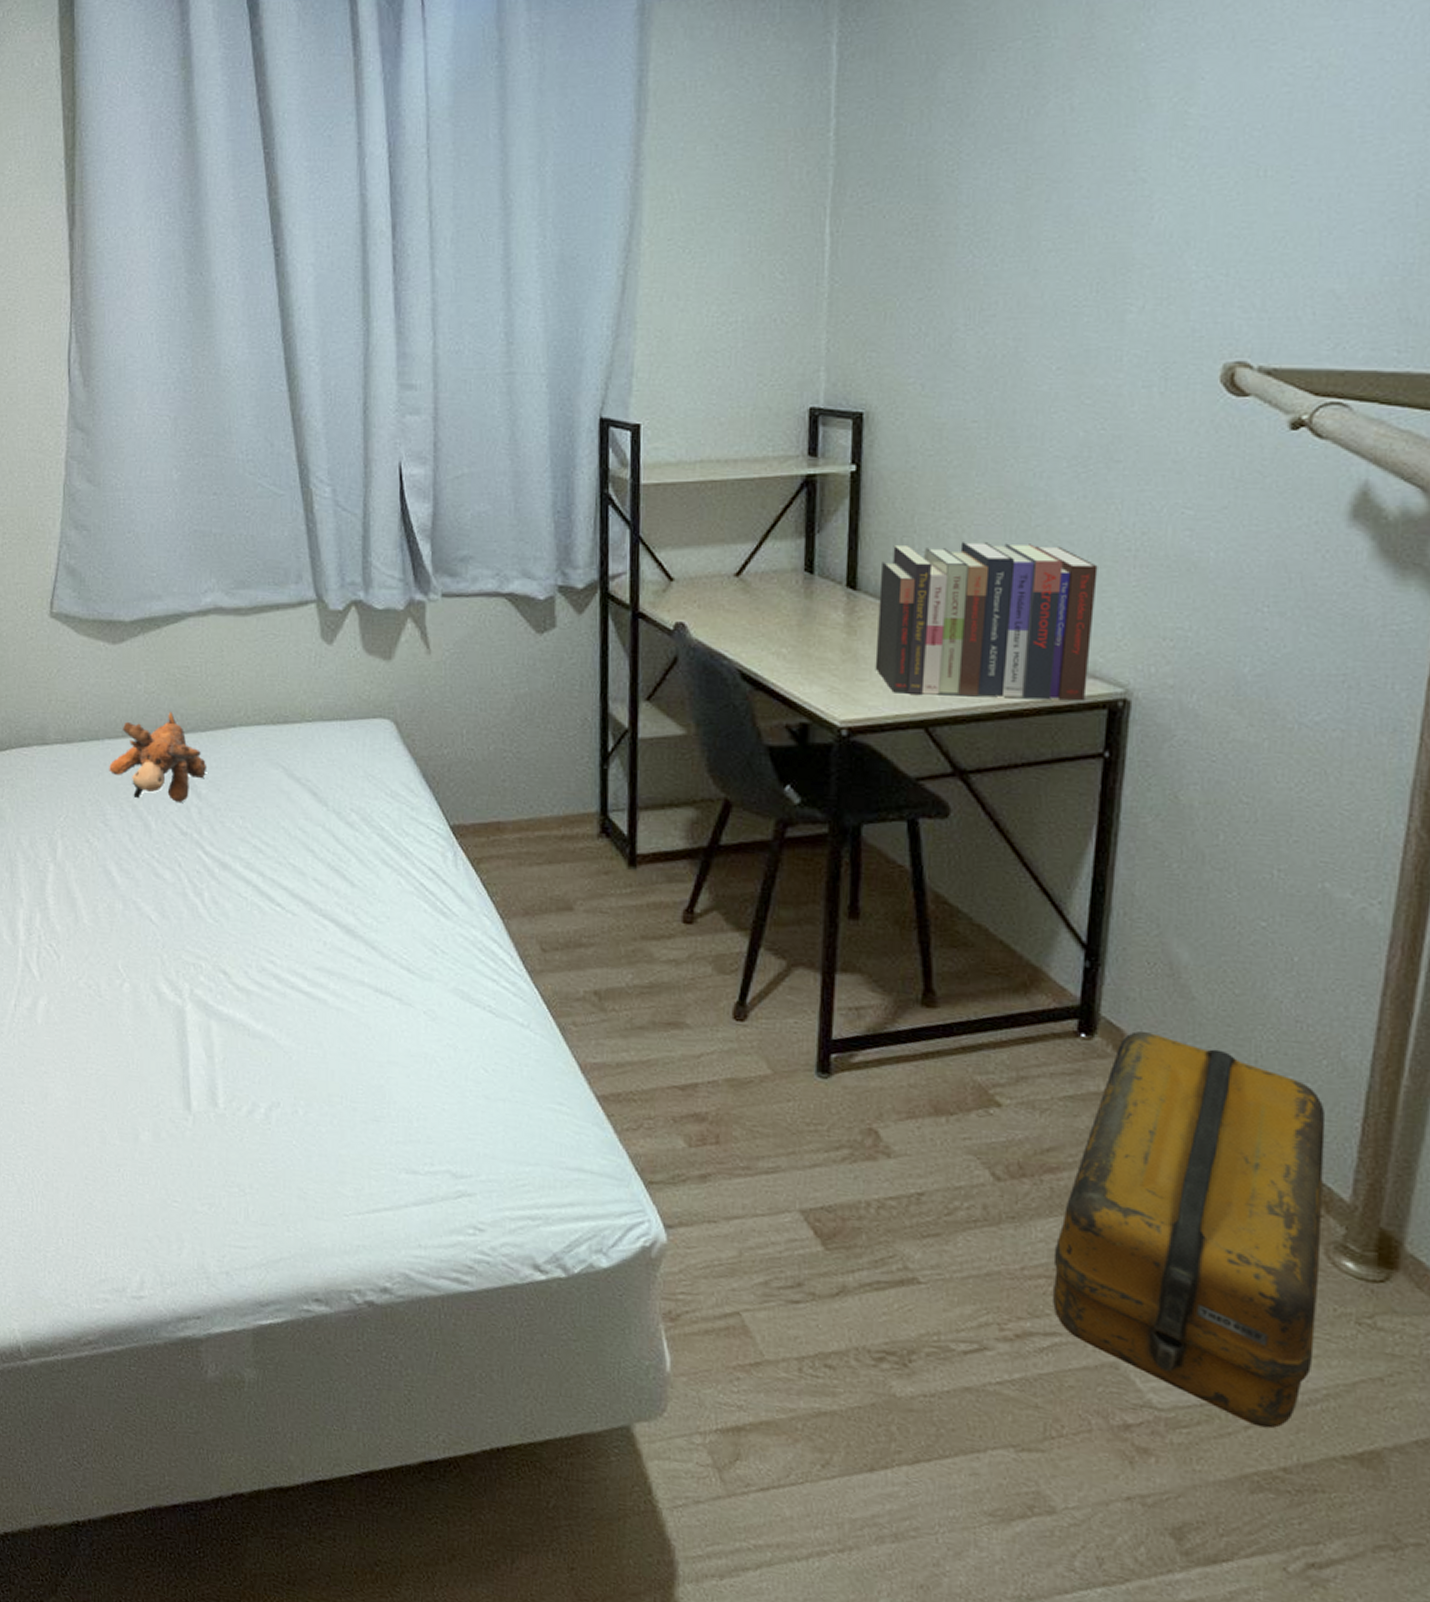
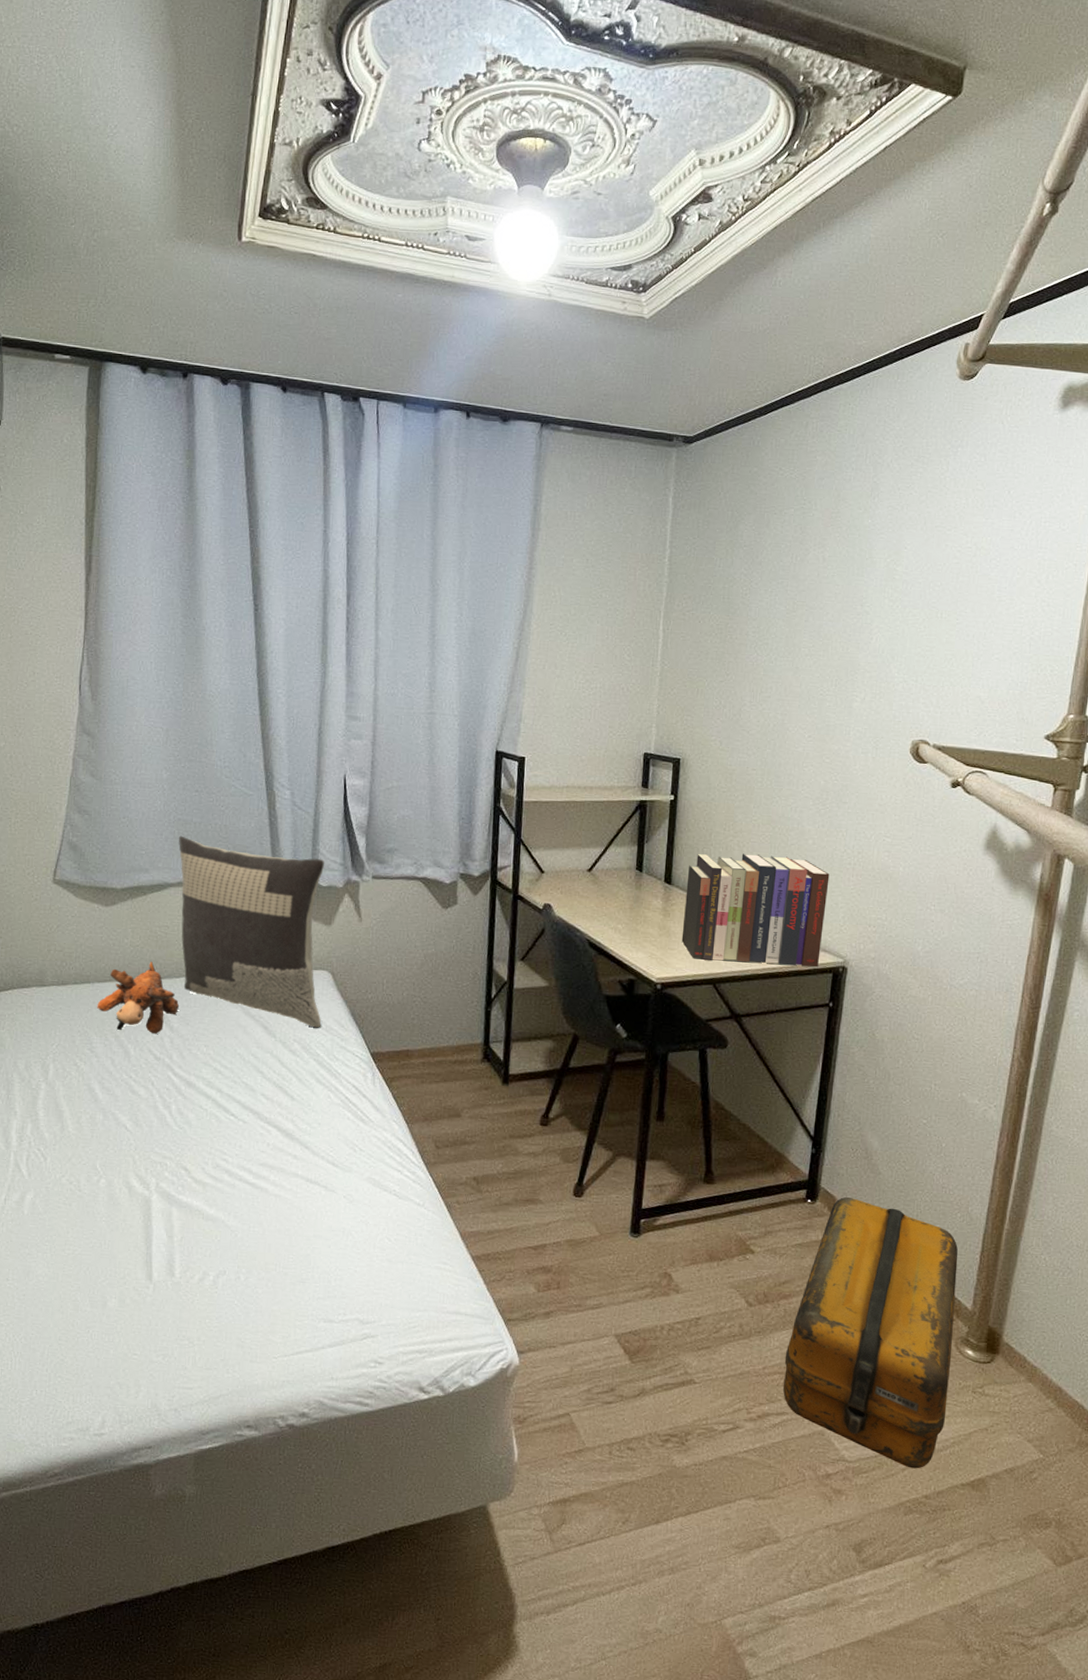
pillow: none [195,551,385,794] -> present [178,835,325,1028]

